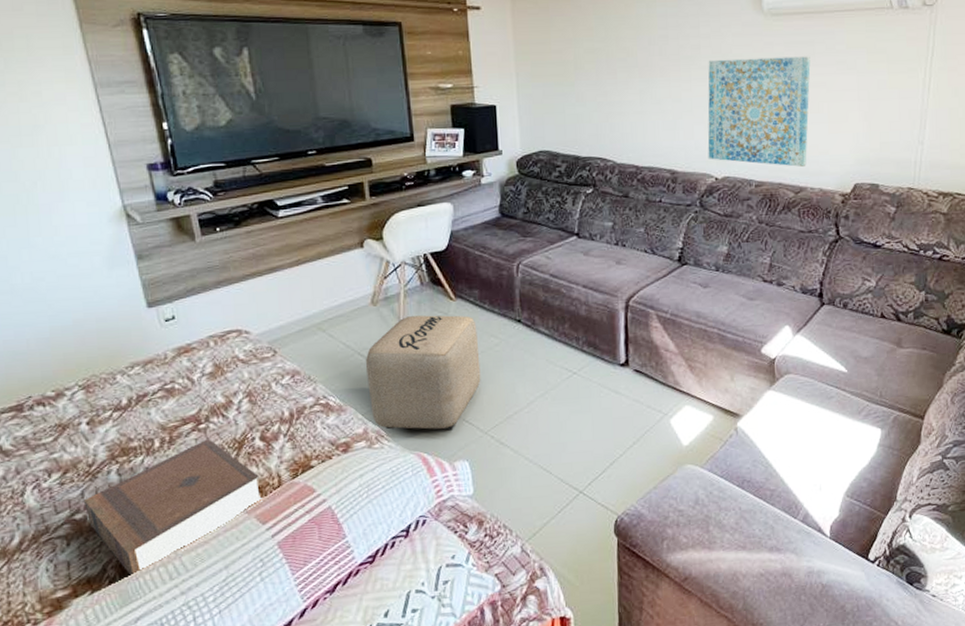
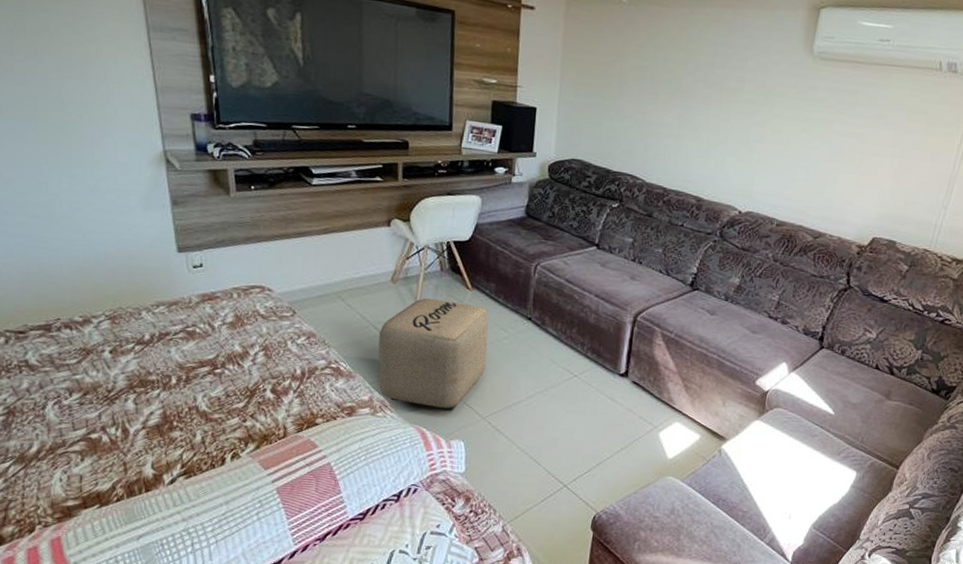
book: present [83,439,263,576] -> none [100,383,268,497]
wall art: present [707,56,811,167] -> none [735,94,852,213]

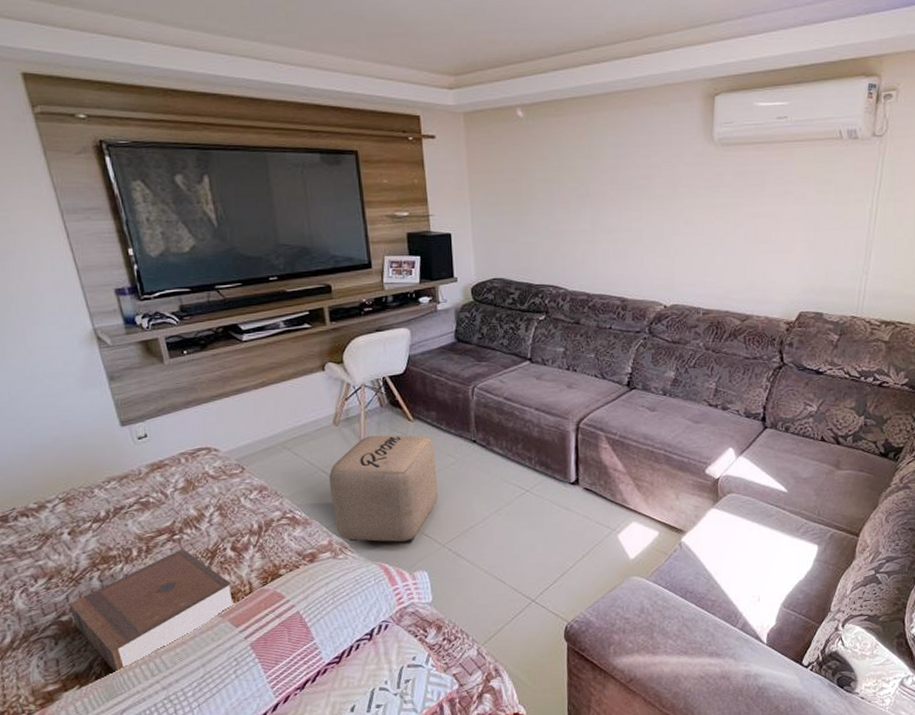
book: none [100,383,268,497] -> present [68,549,236,672]

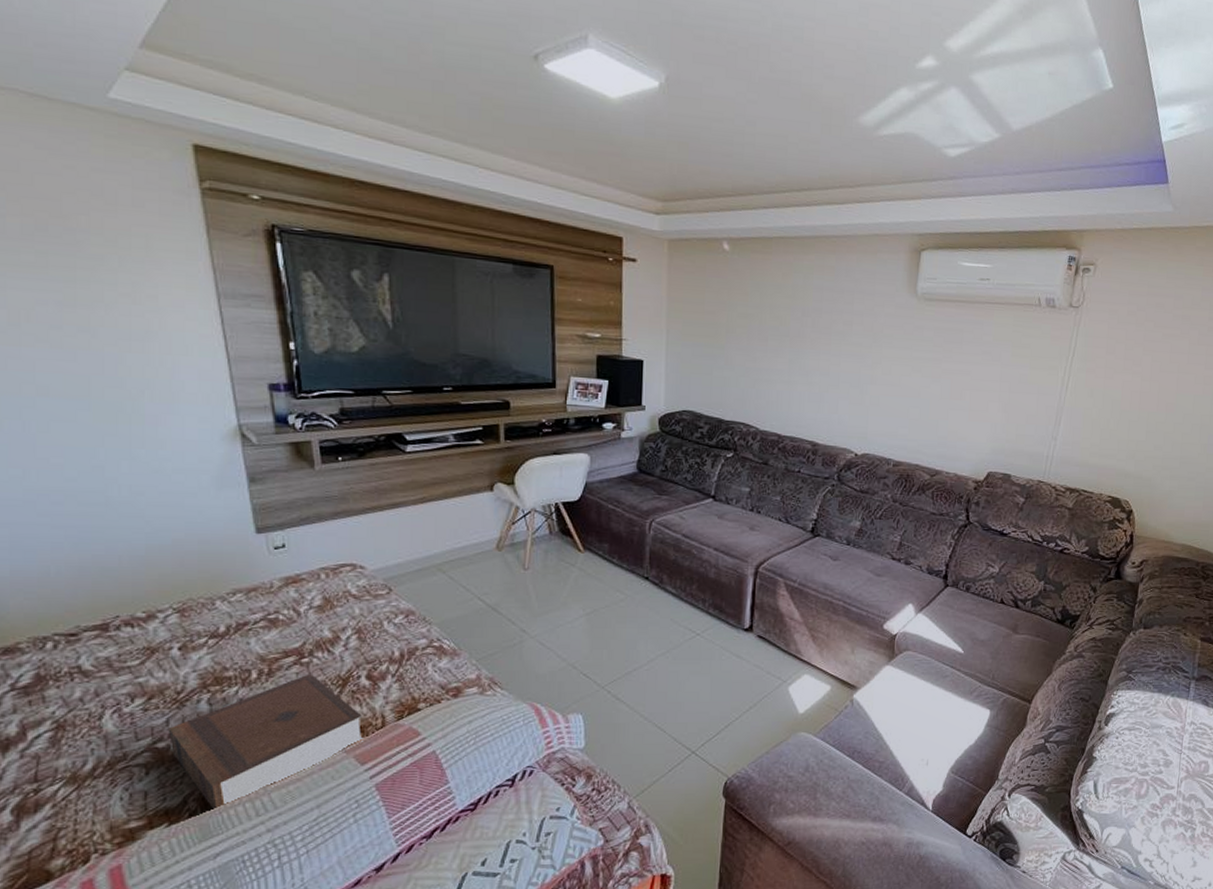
ottoman: present [329,435,439,543] -> none [485,565,604,683]

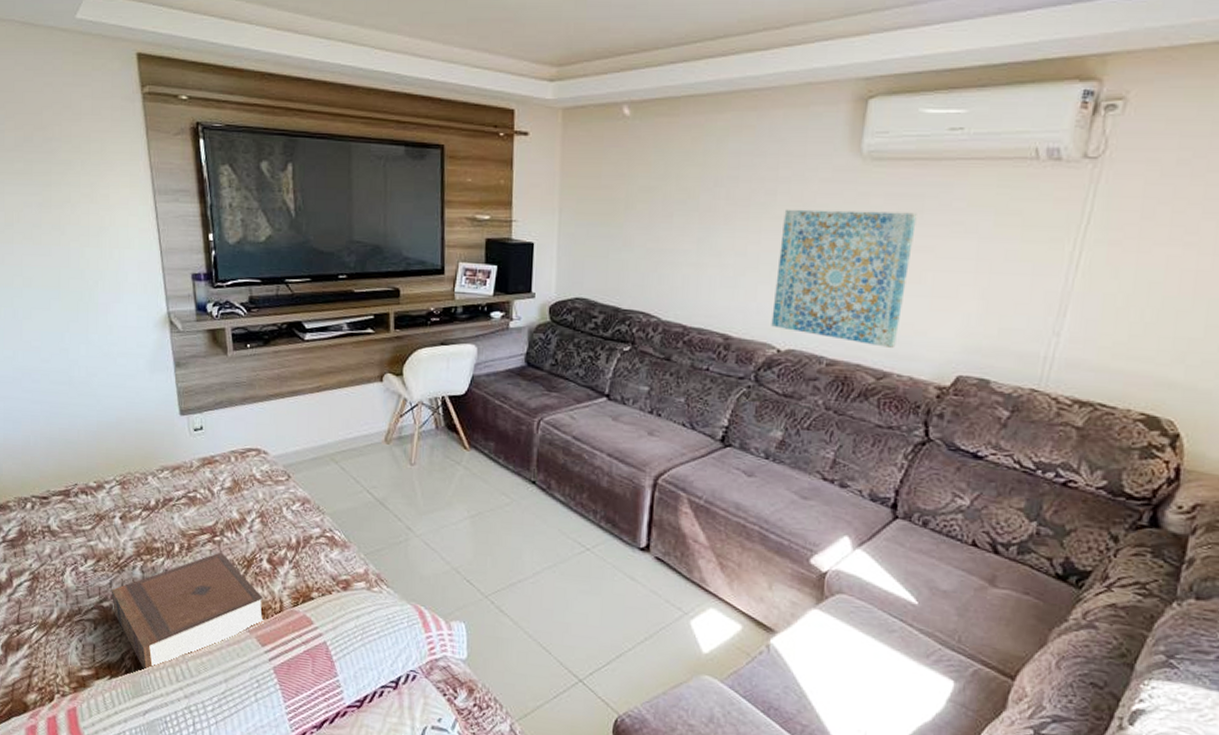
wall art: none [850,337,958,451] -> present [771,209,917,348]

